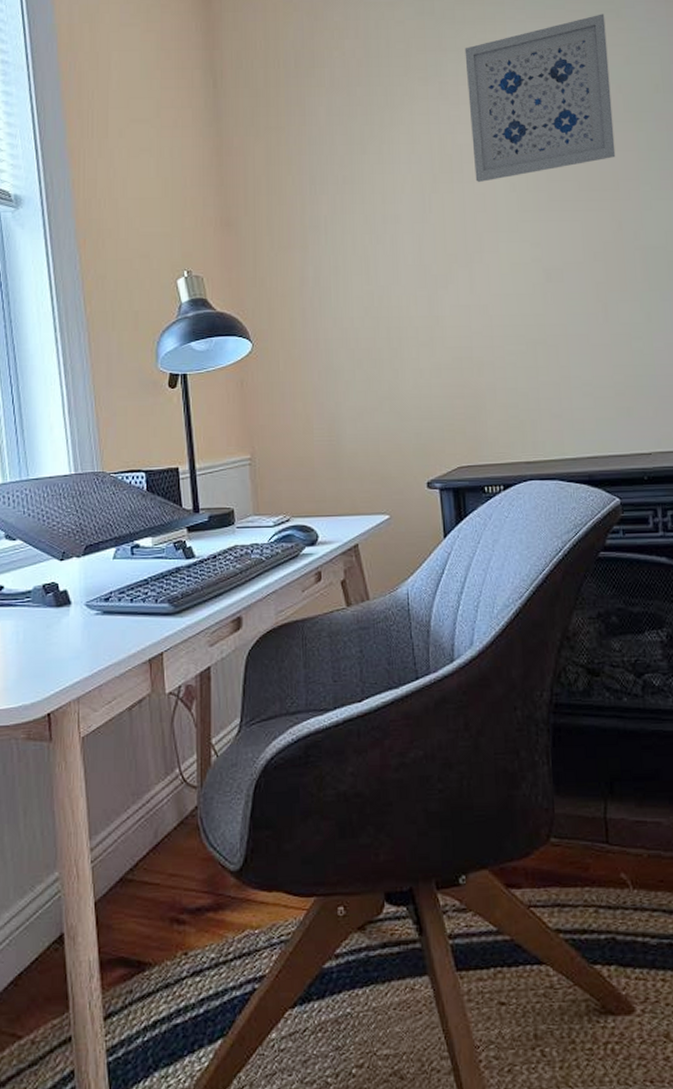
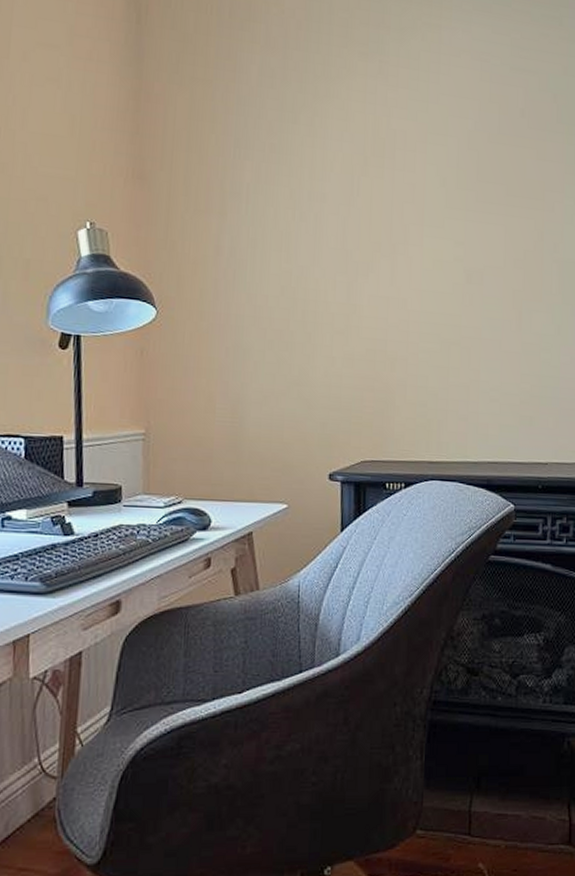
wall art: present [464,14,616,183] -> none [407,19,548,173]

